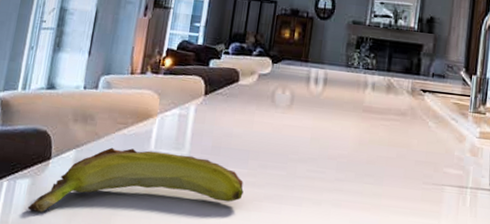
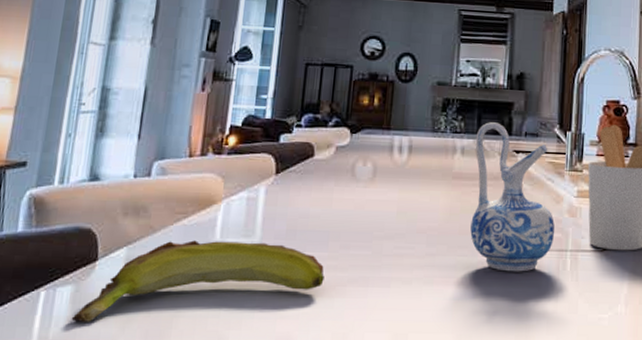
ceramic pitcher: none [377,61,457,204] -> present [470,122,555,272]

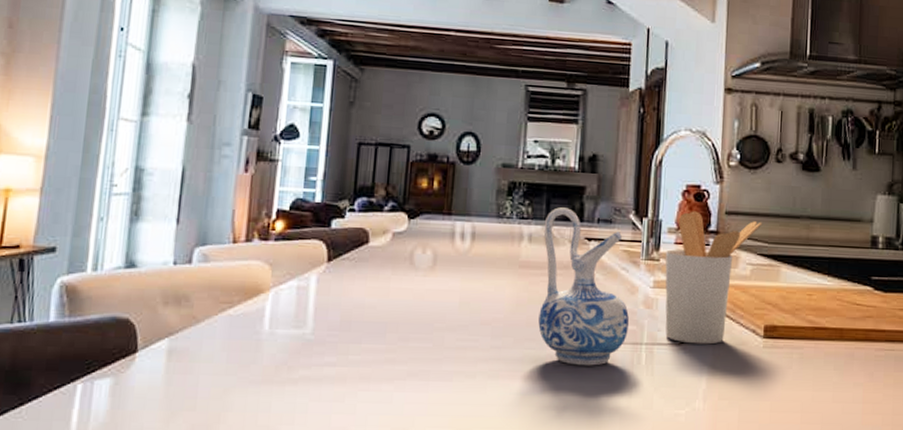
banana: present [71,240,324,322] -> none [111,331,382,416]

